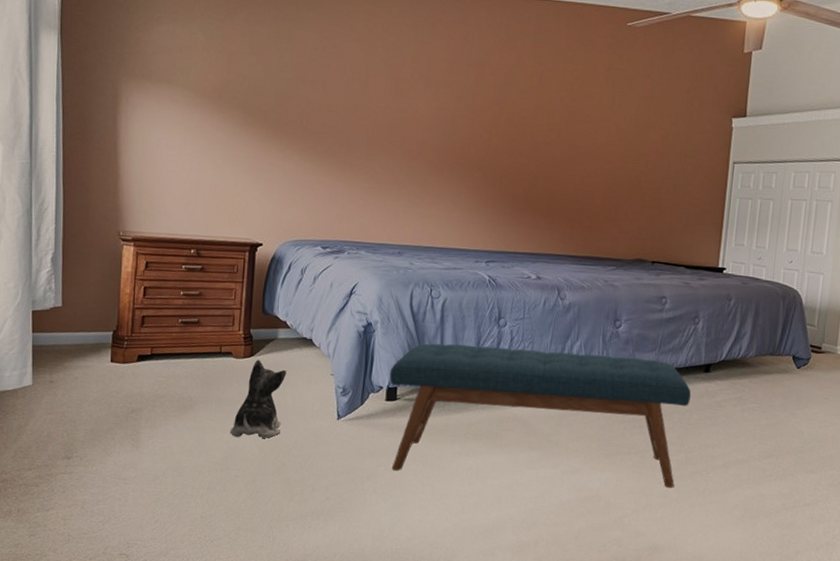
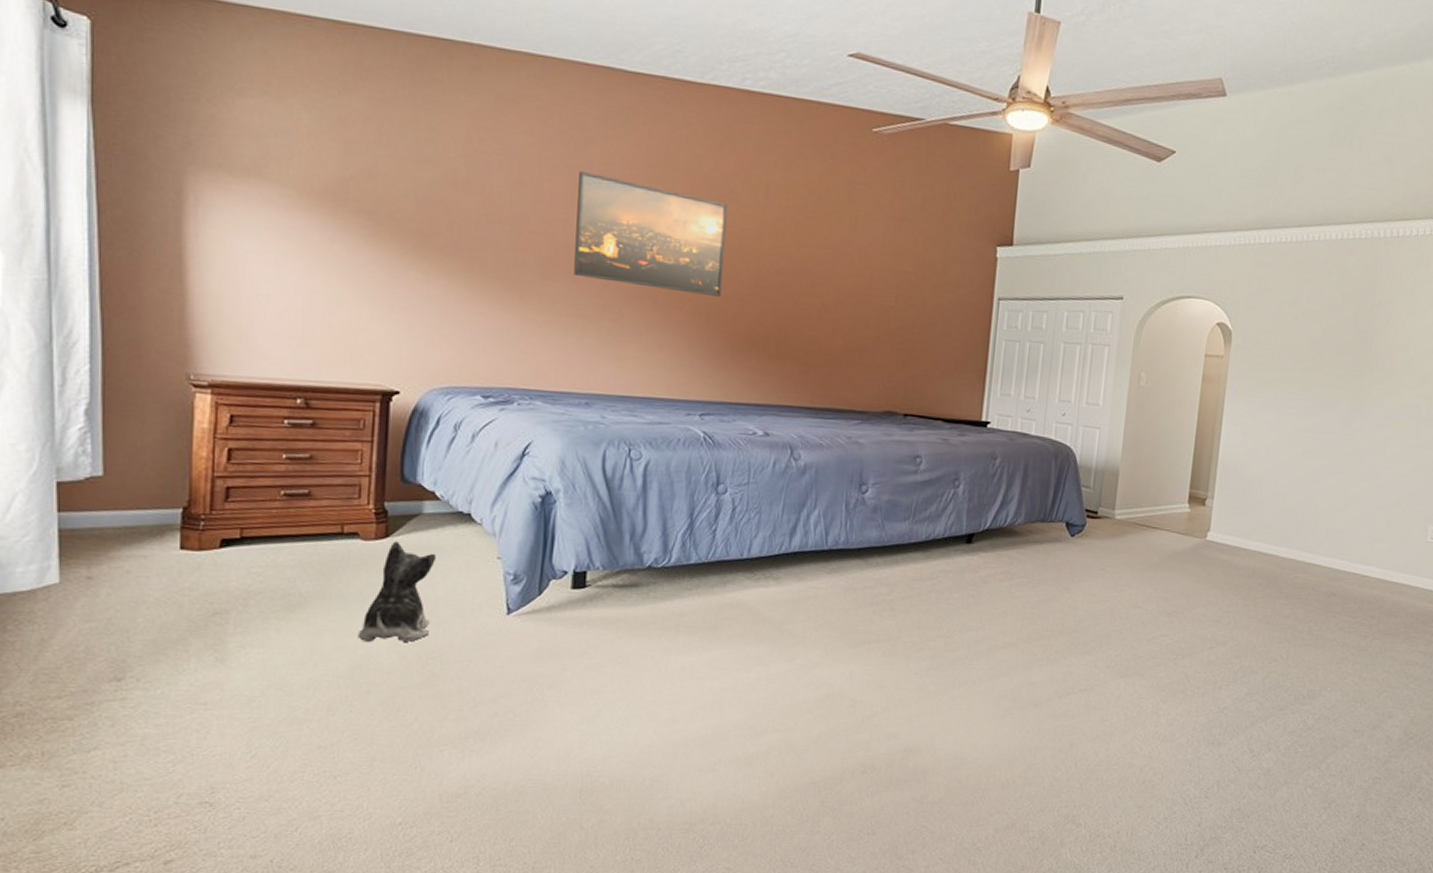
bench: present [389,343,691,488] -> none [576,516,951,679]
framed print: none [391,68,509,165] -> present [574,171,727,297]

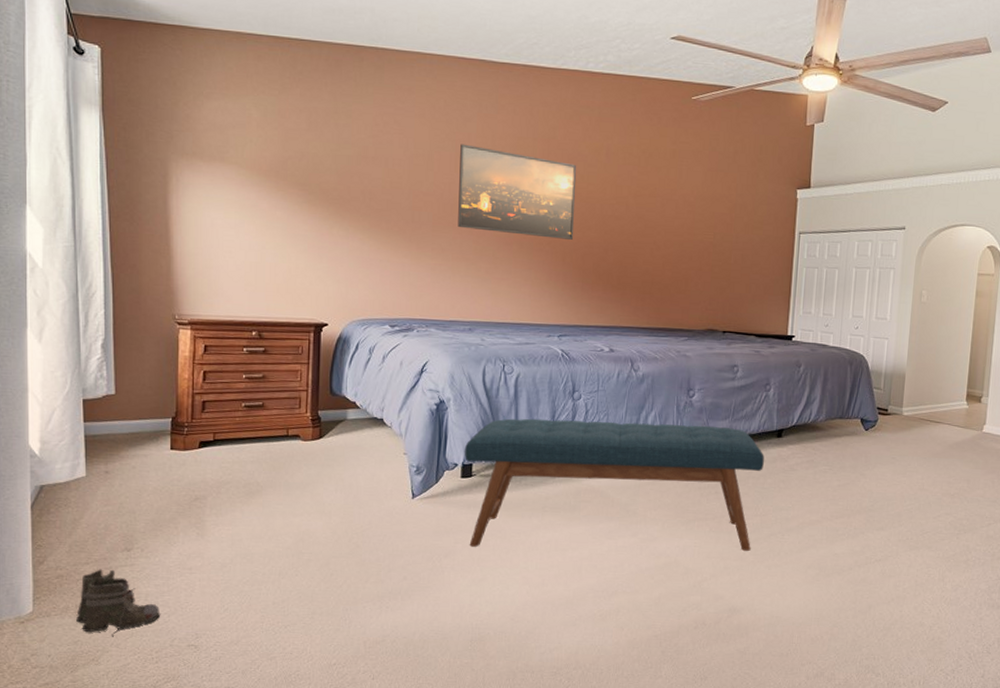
boots: none [42,704,163,794] -> present [76,569,161,637]
plush toy: present [357,541,436,642] -> none [300,441,357,521]
bench: none [576,516,951,679] -> present [464,418,764,551]

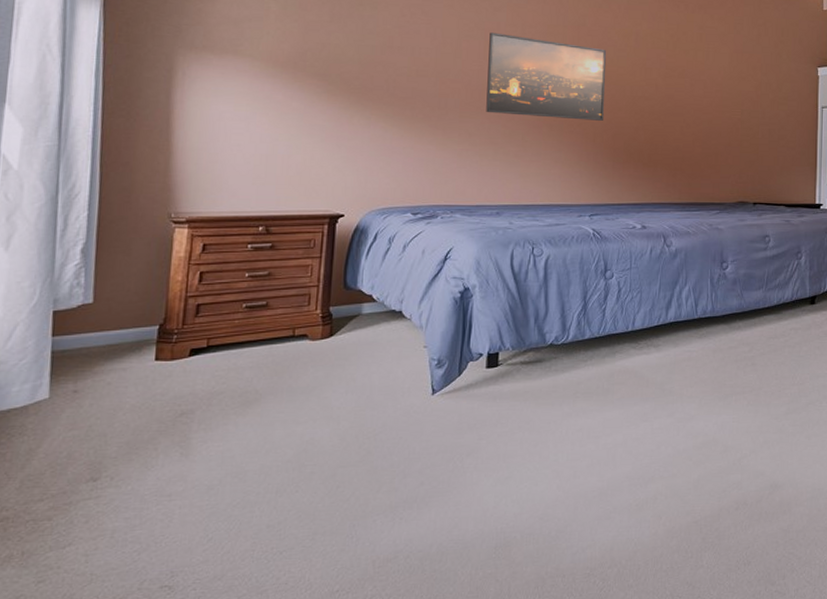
boots: present [76,569,161,637] -> none [21,504,129,587]
bench: present [464,418,764,551] -> none [489,297,799,442]

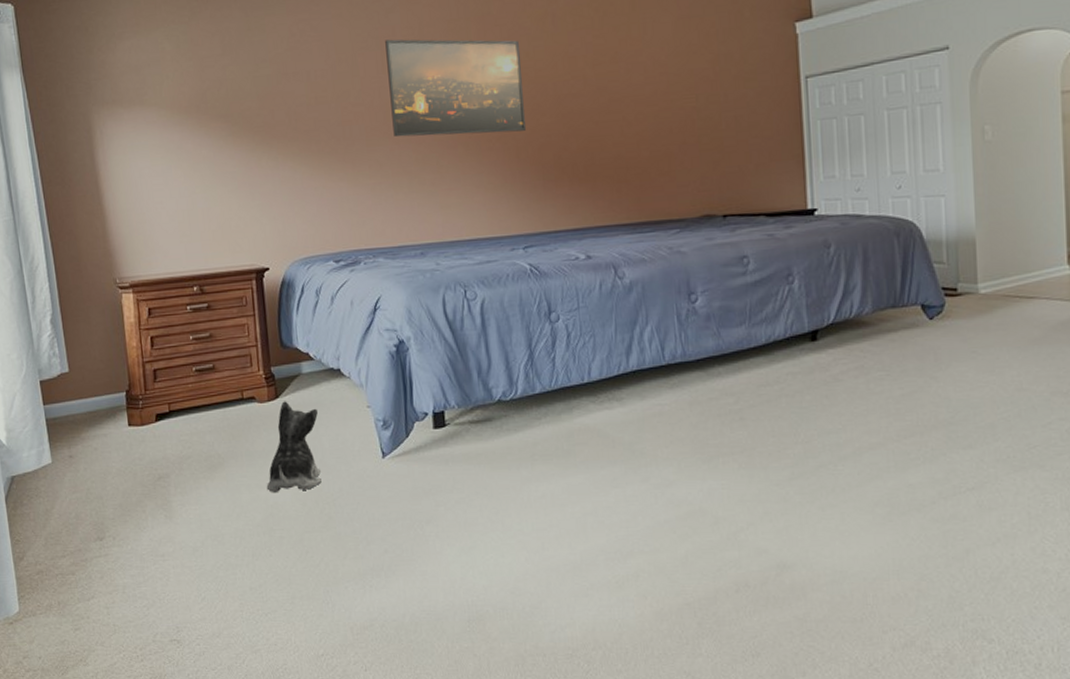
plush toy: none [304,339,372,428] -> present [266,401,322,492]

